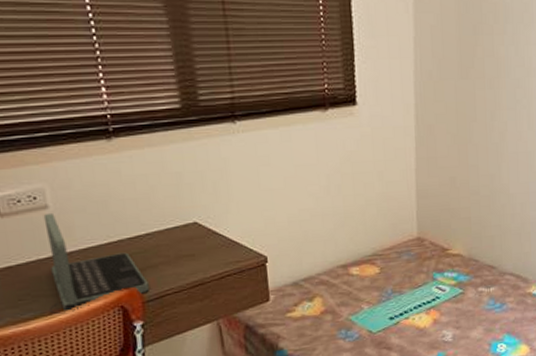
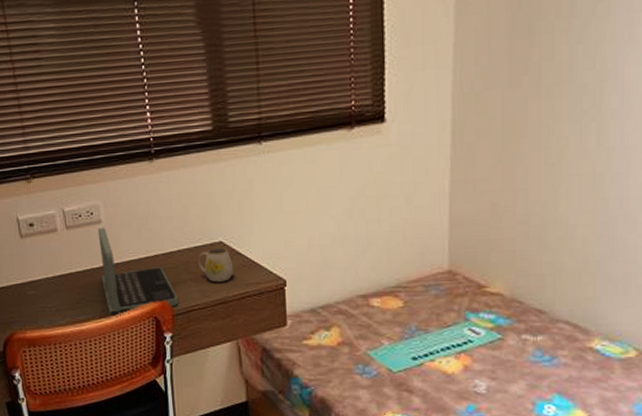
mug: none [170,228,211,264] -> present [198,247,234,282]

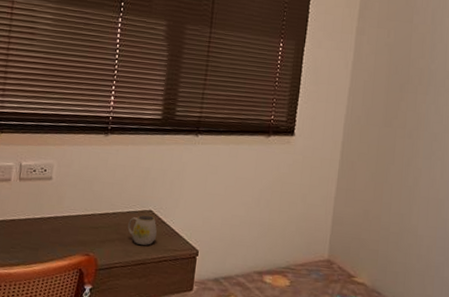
laptop: present [97,228,178,320] -> none [29,184,104,267]

